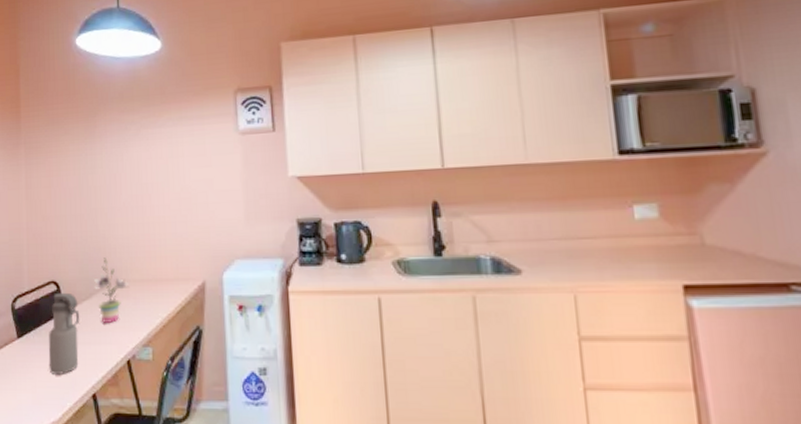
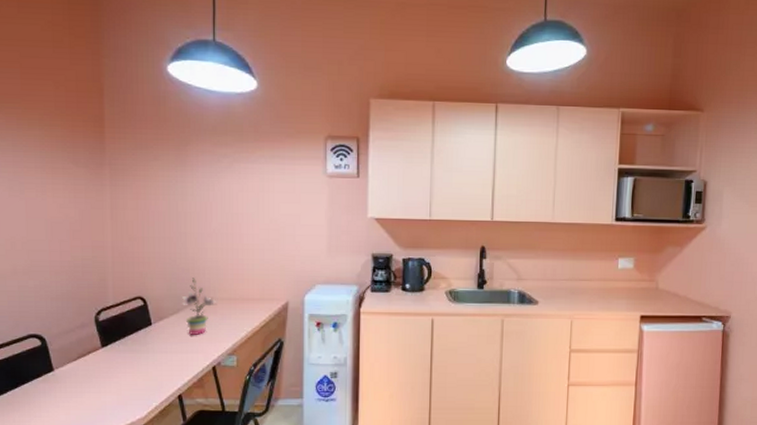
water bottle: present [48,292,80,374] -> none [134,307,167,379]

